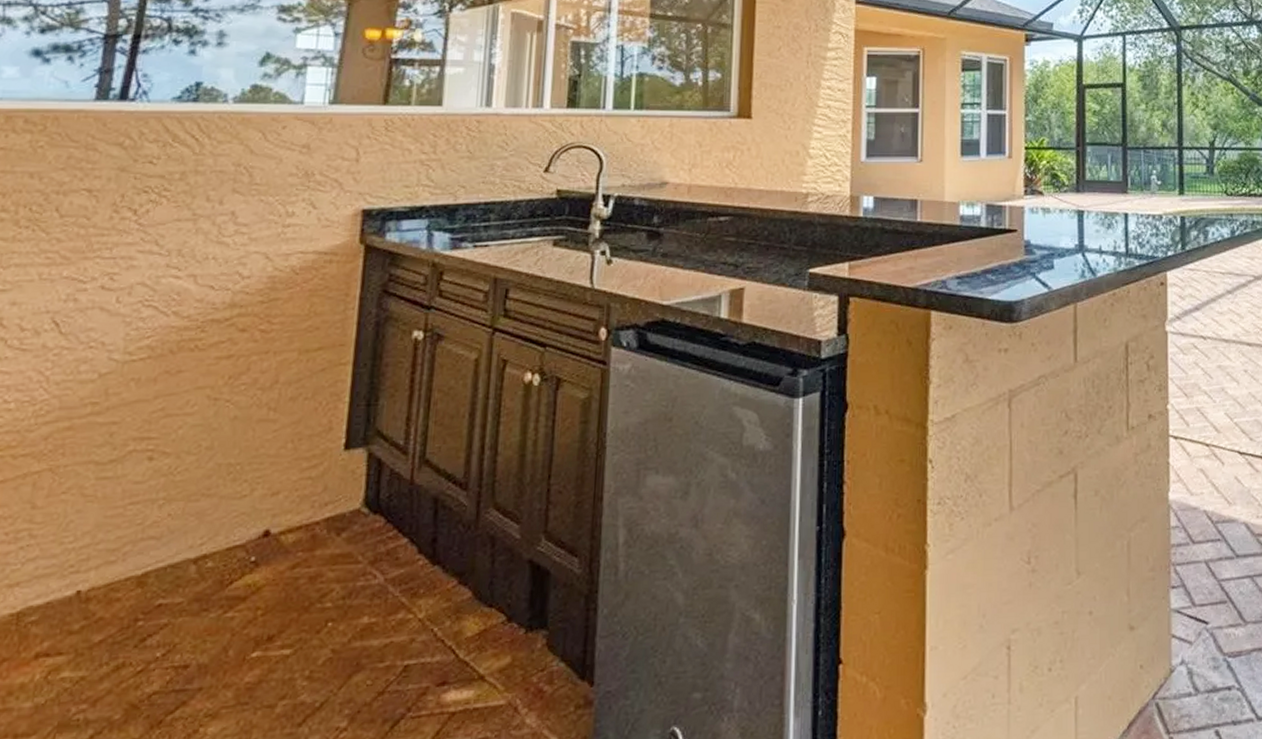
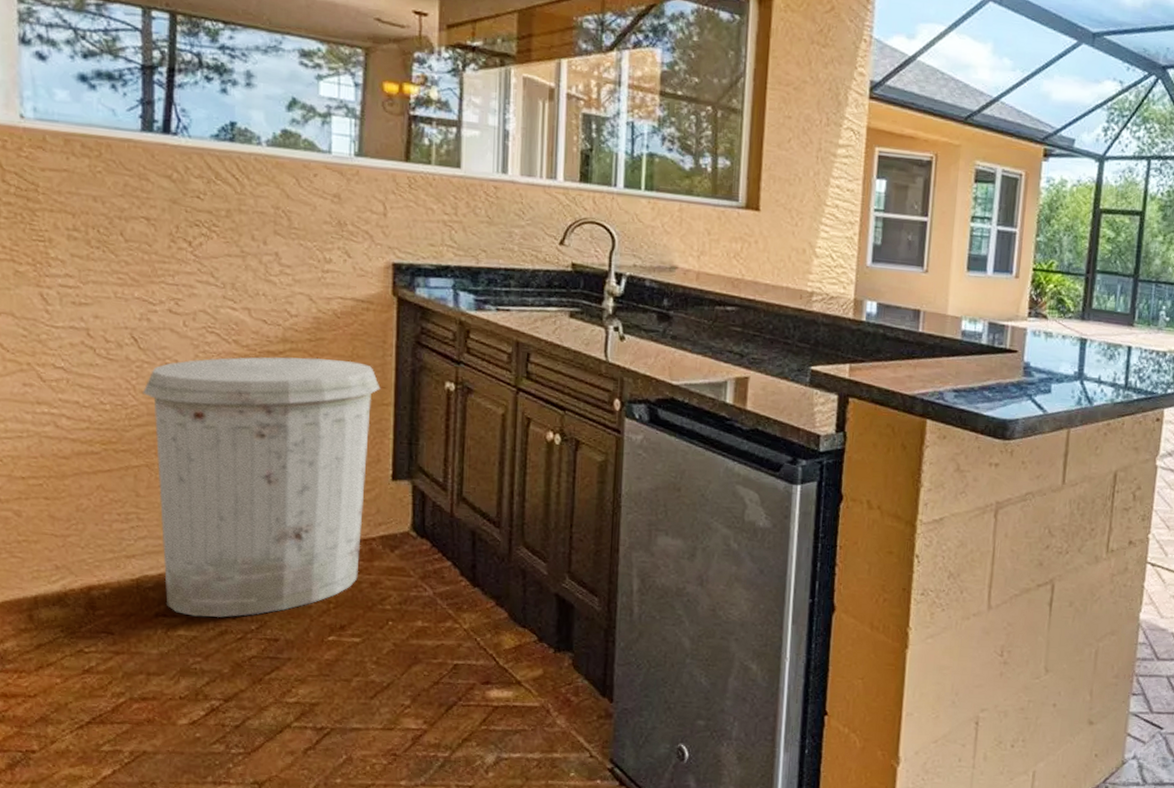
trash can: none [52,319,339,651] -> present [143,357,381,618]

